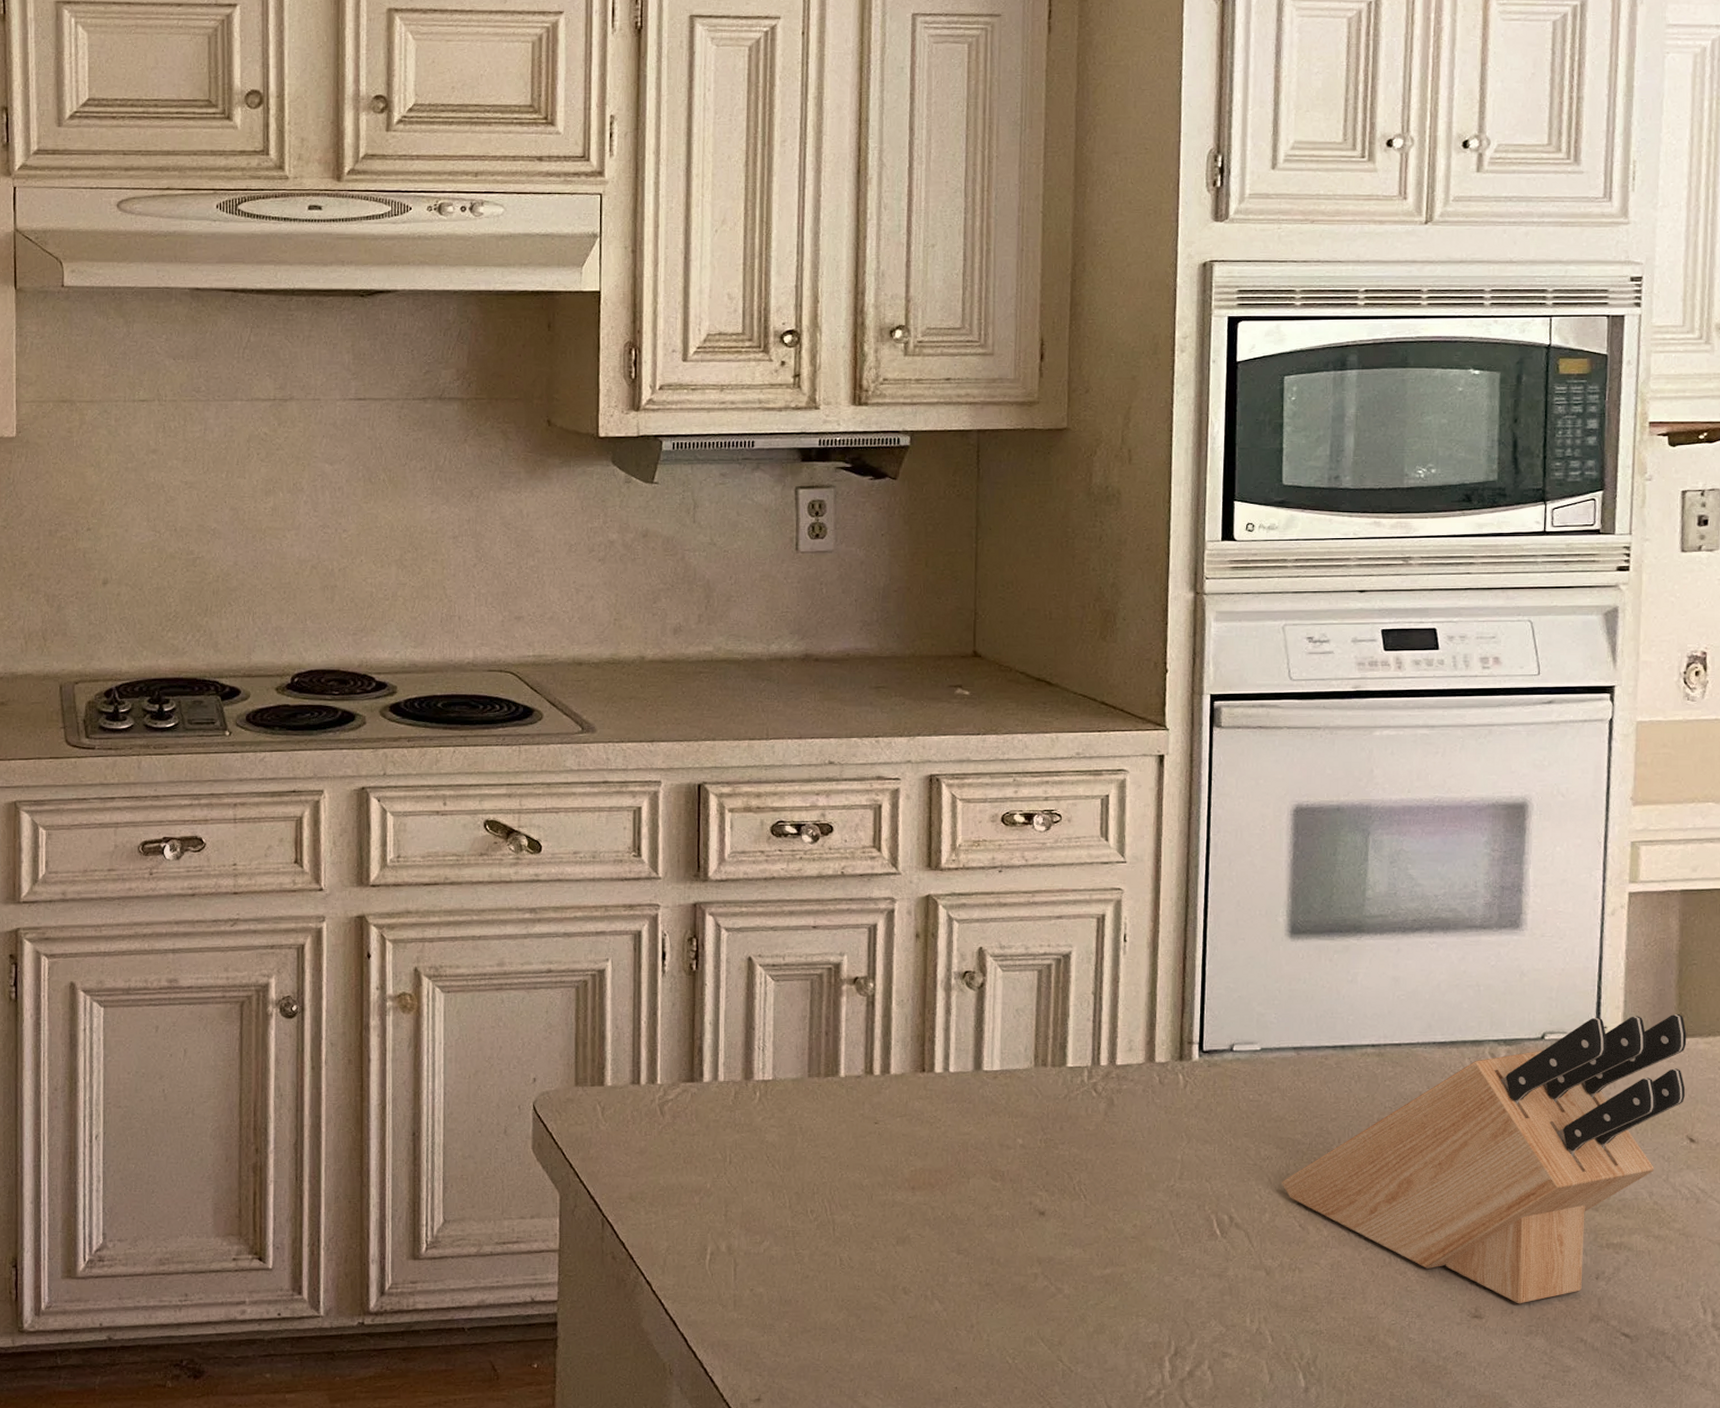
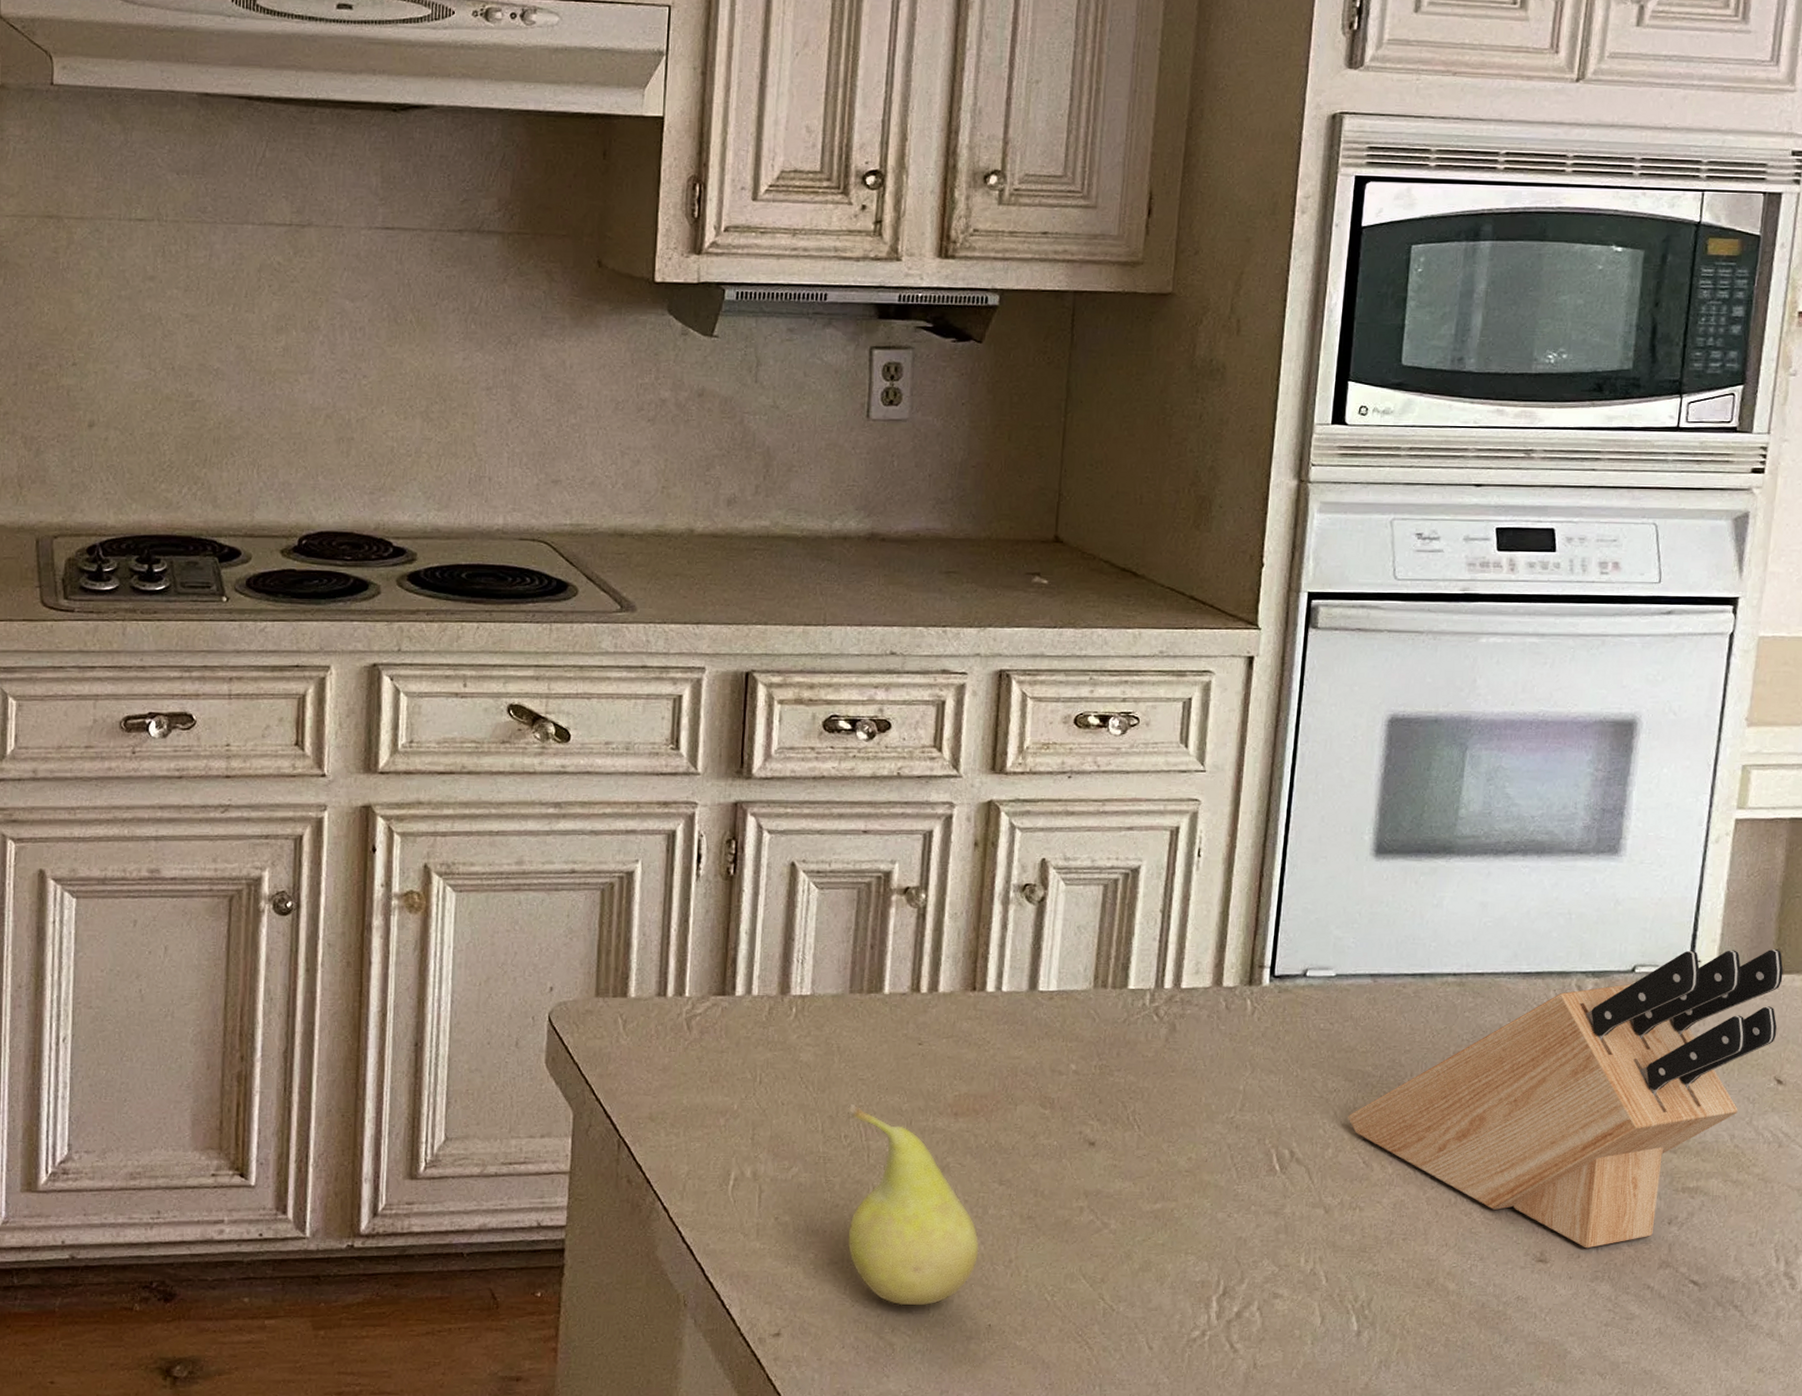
fruit: none [811,1180,942,1371] -> present [847,1103,980,1306]

